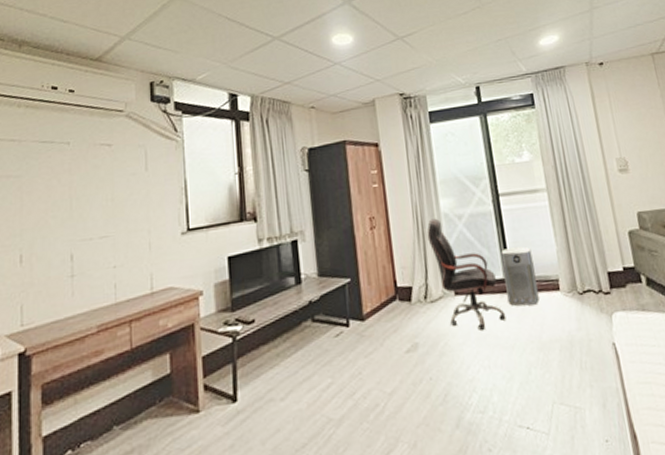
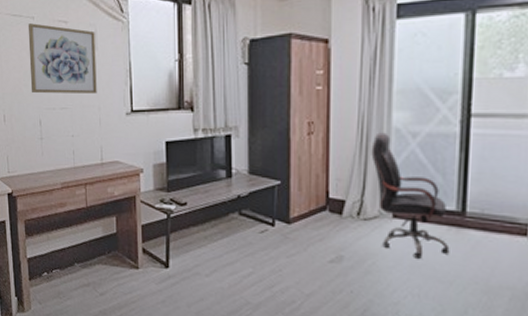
wall art: none [61,148,147,225] -> present [27,23,97,95]
air purifier: present [500,246,539,306] -> none [456,179,500,246]

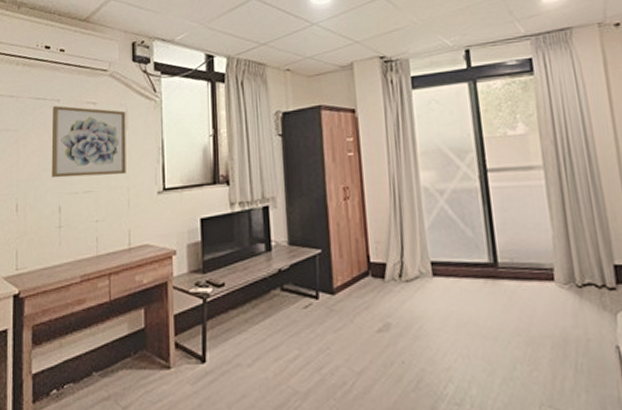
office chair: present [371,132,450,259] -> none [404,192,490,316]

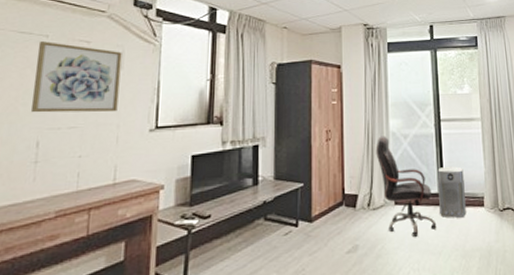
office chair: none [404,192,490,316] -> present [375,136,437,237]
air purifier: none [486,229,529,295] -> present [437,166,466,218]

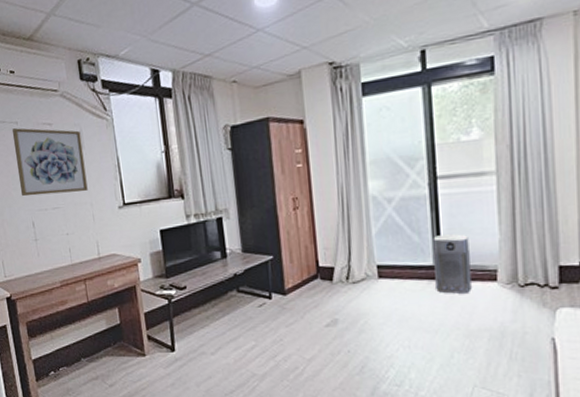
office chair: present [375,136,437,237] -> none [352,201,432,313]

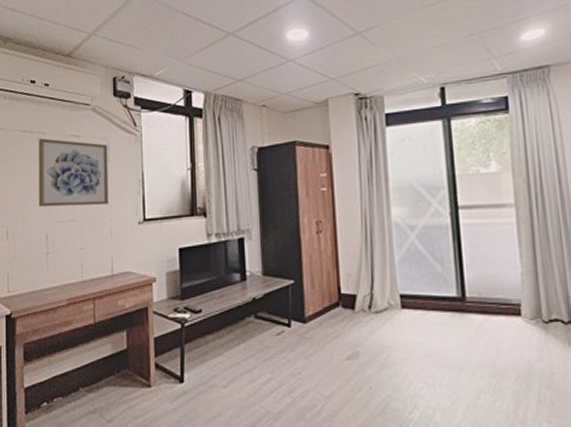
air purifier: present [433,234,472,294] -> none [455,265,496,328]

